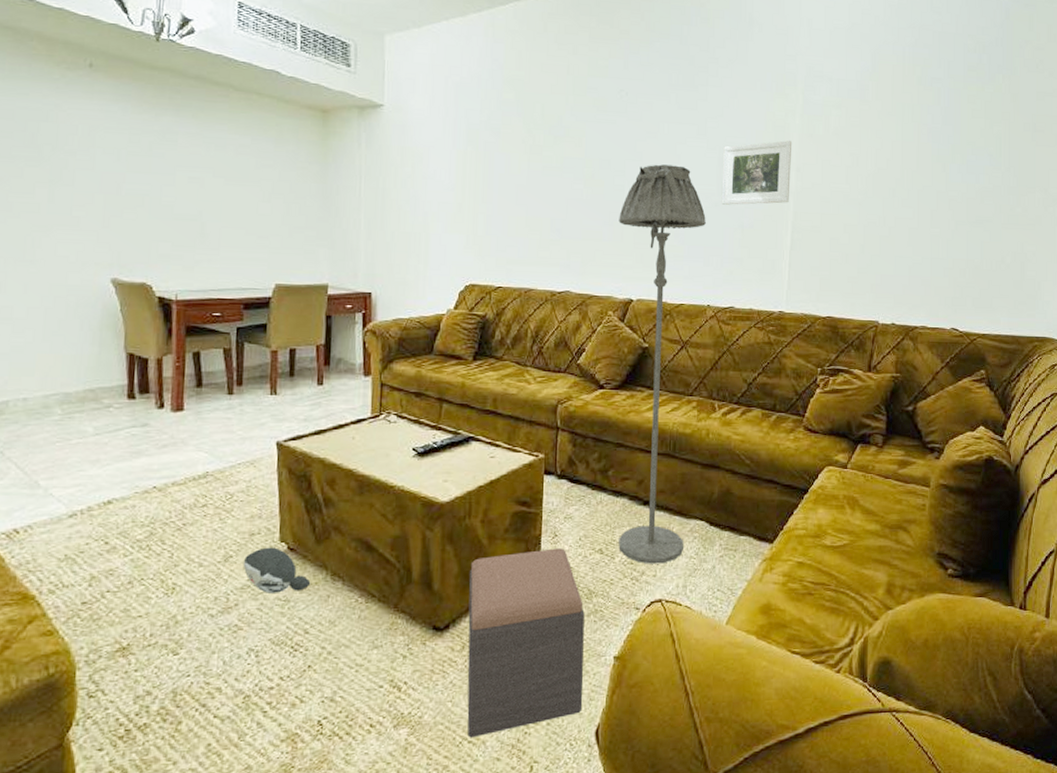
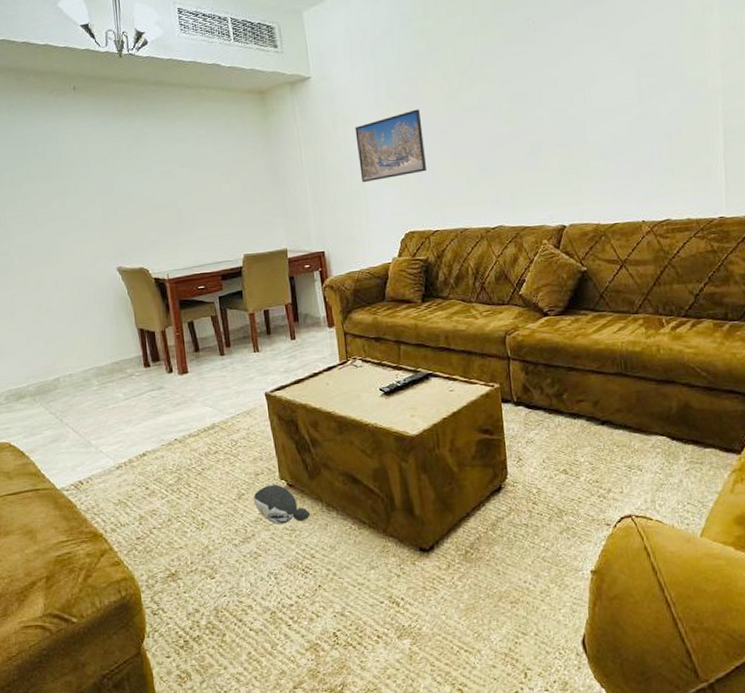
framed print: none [424,158,499,226] -> present [355,109,426,183]
footstool: present [467,548,585,738] -> none [444,471,567,647]
floor lamp: present [619,164,706,564] -> none [541,84,647,482]
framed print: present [721,140,793,205] -> none [639,36,717,117]

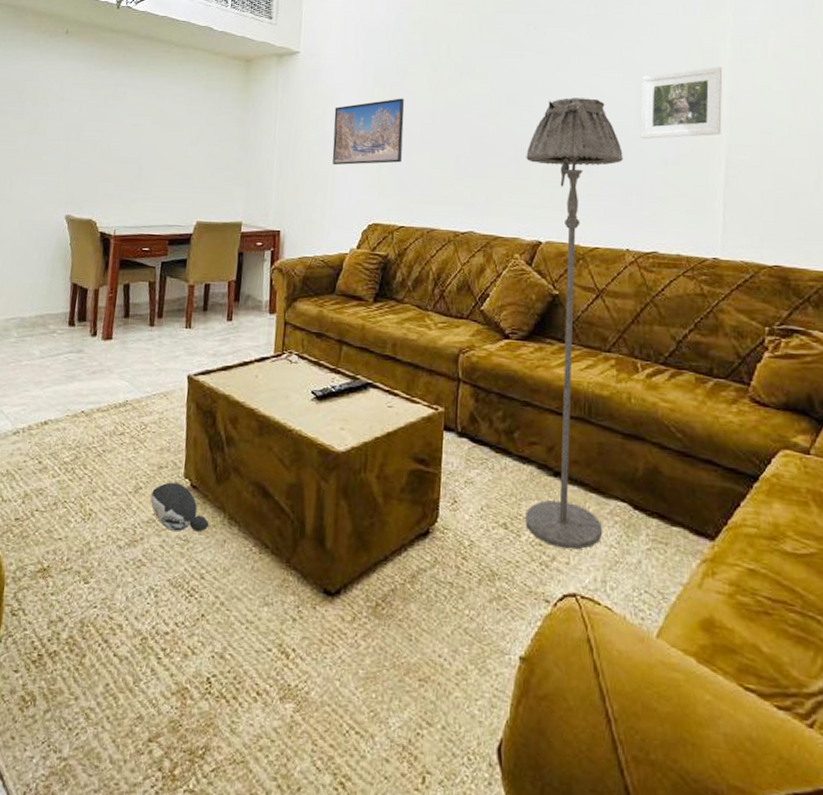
floor lamp: none [541,84,647,482] -> present [525,97,623,550]
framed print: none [639,36,717,117] -> present [640,66,723,139]

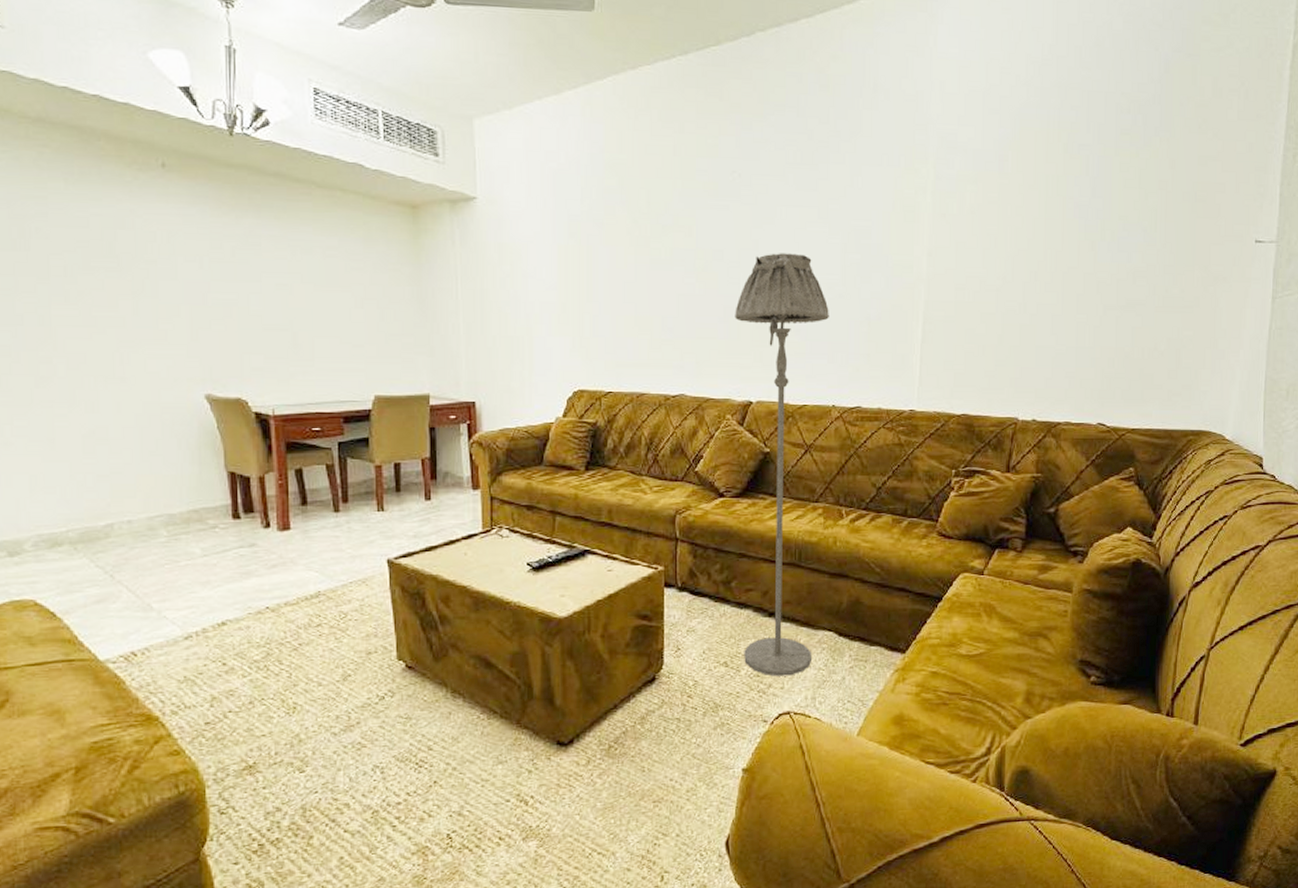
plush toy: present [150,482,210,532] -> none [362,665,431,711]
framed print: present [332,98,405,166] -> none [525,253,604,329]
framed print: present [640,66,723,139] -> none [845,221,923,296]

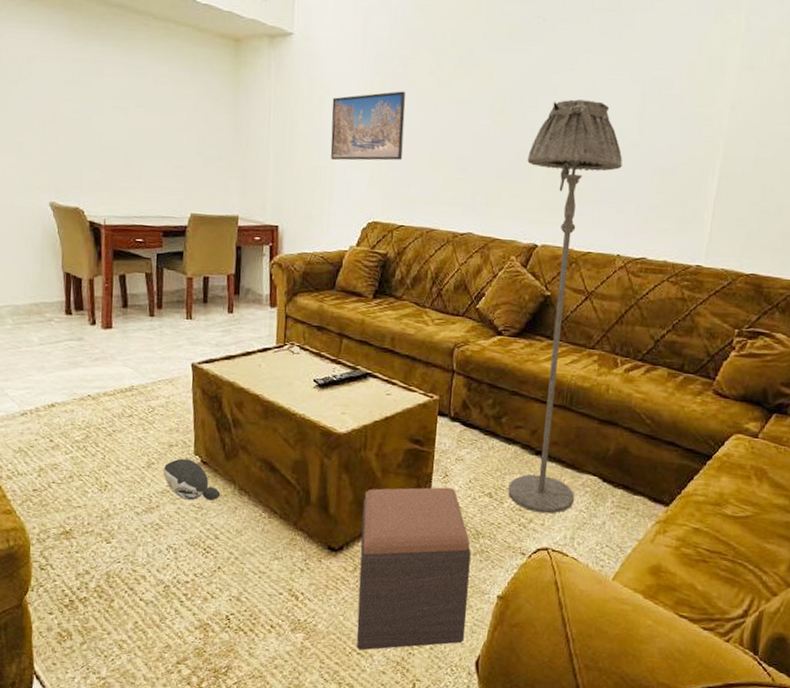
plush toy: none [362,665,431,711] -> present [163,458,221,501]
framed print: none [525,253,604,329] -> present [330,91,406,161]
footstool: none [591,662,712,849] -> present [357,487,471,651]

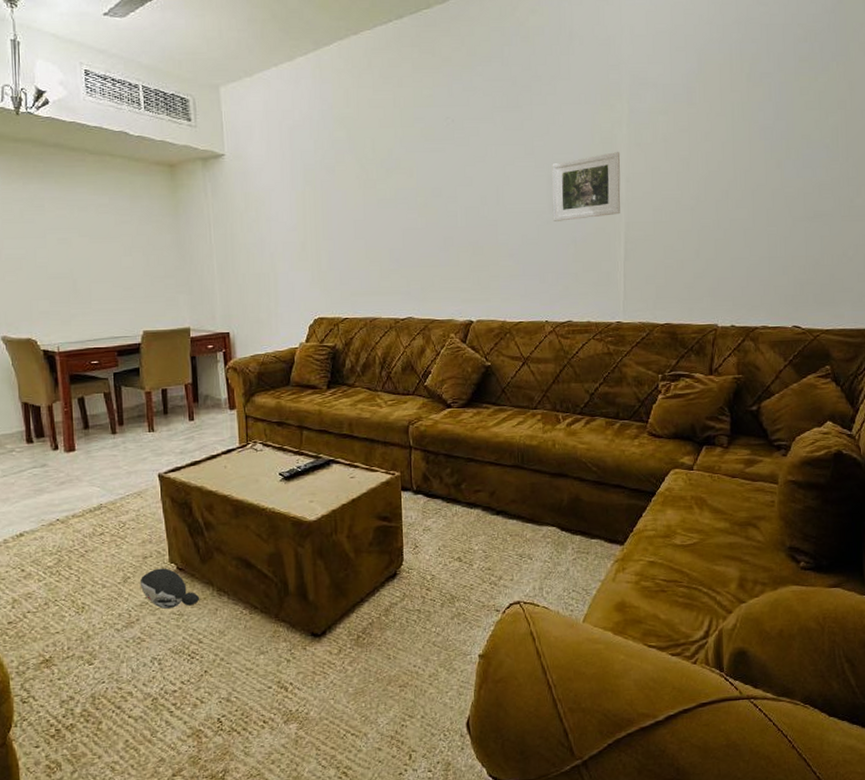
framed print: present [330,91,406,161] -> none [268,196,339,266]
footstool: present [357,487,471,651] -> none [339,558,453,731]
floor lamp: present [508,99,623,514] -> none [454,187,539,569]
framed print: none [641,73,729,147] -> present [552,151,621,221]

